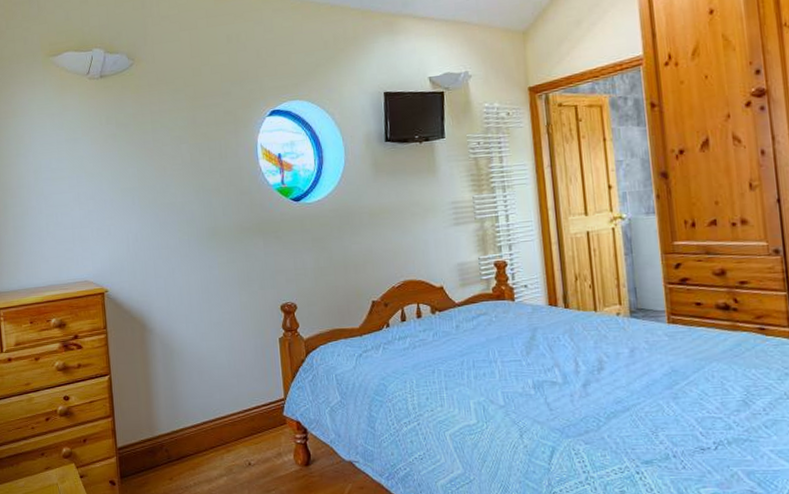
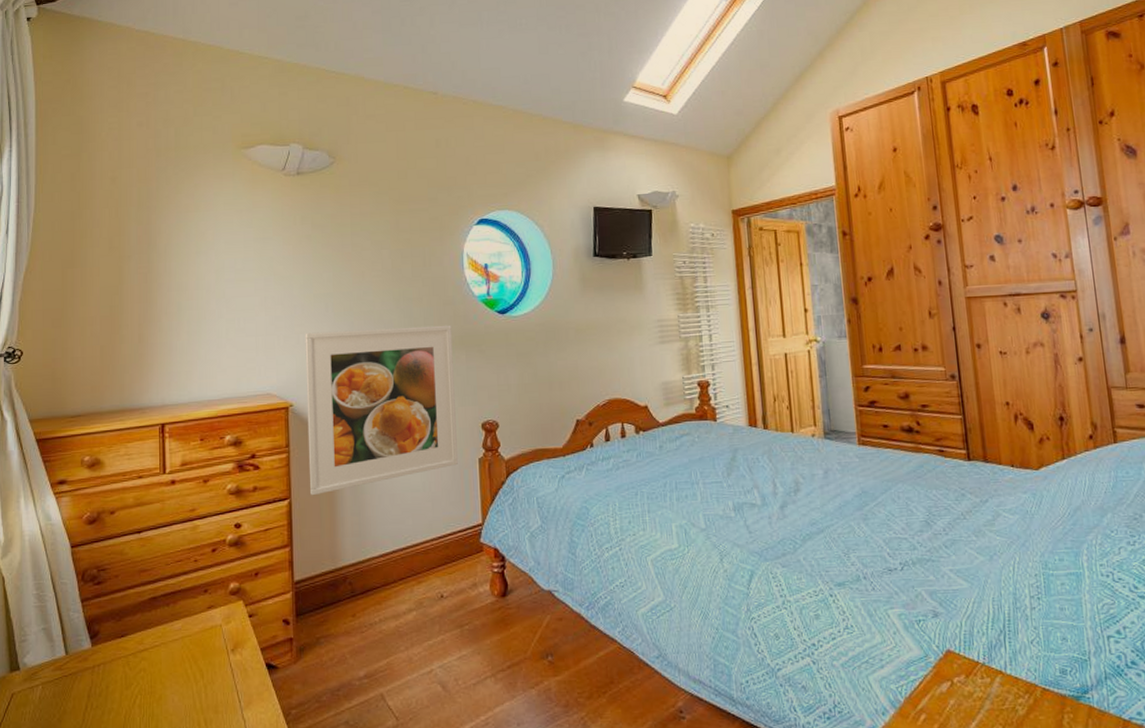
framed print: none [115,213,260,372] -> present [305,325,458,496]

